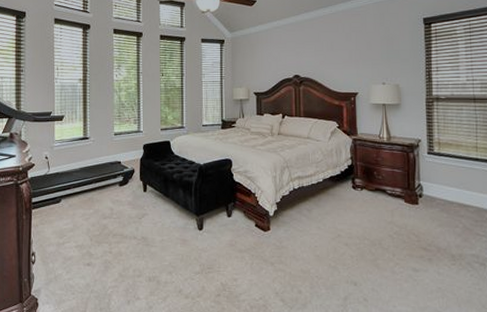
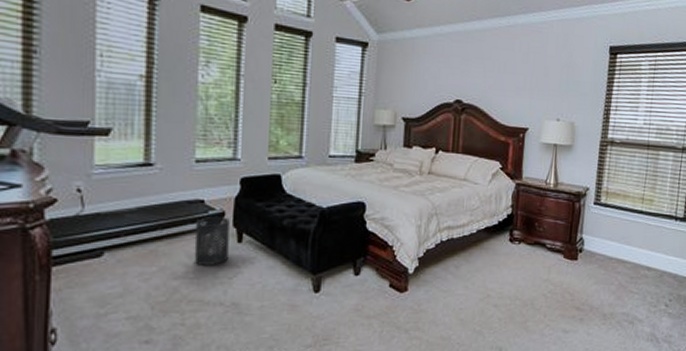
trash can: none [115,173,138,210] -> present [194,217,230,267]

